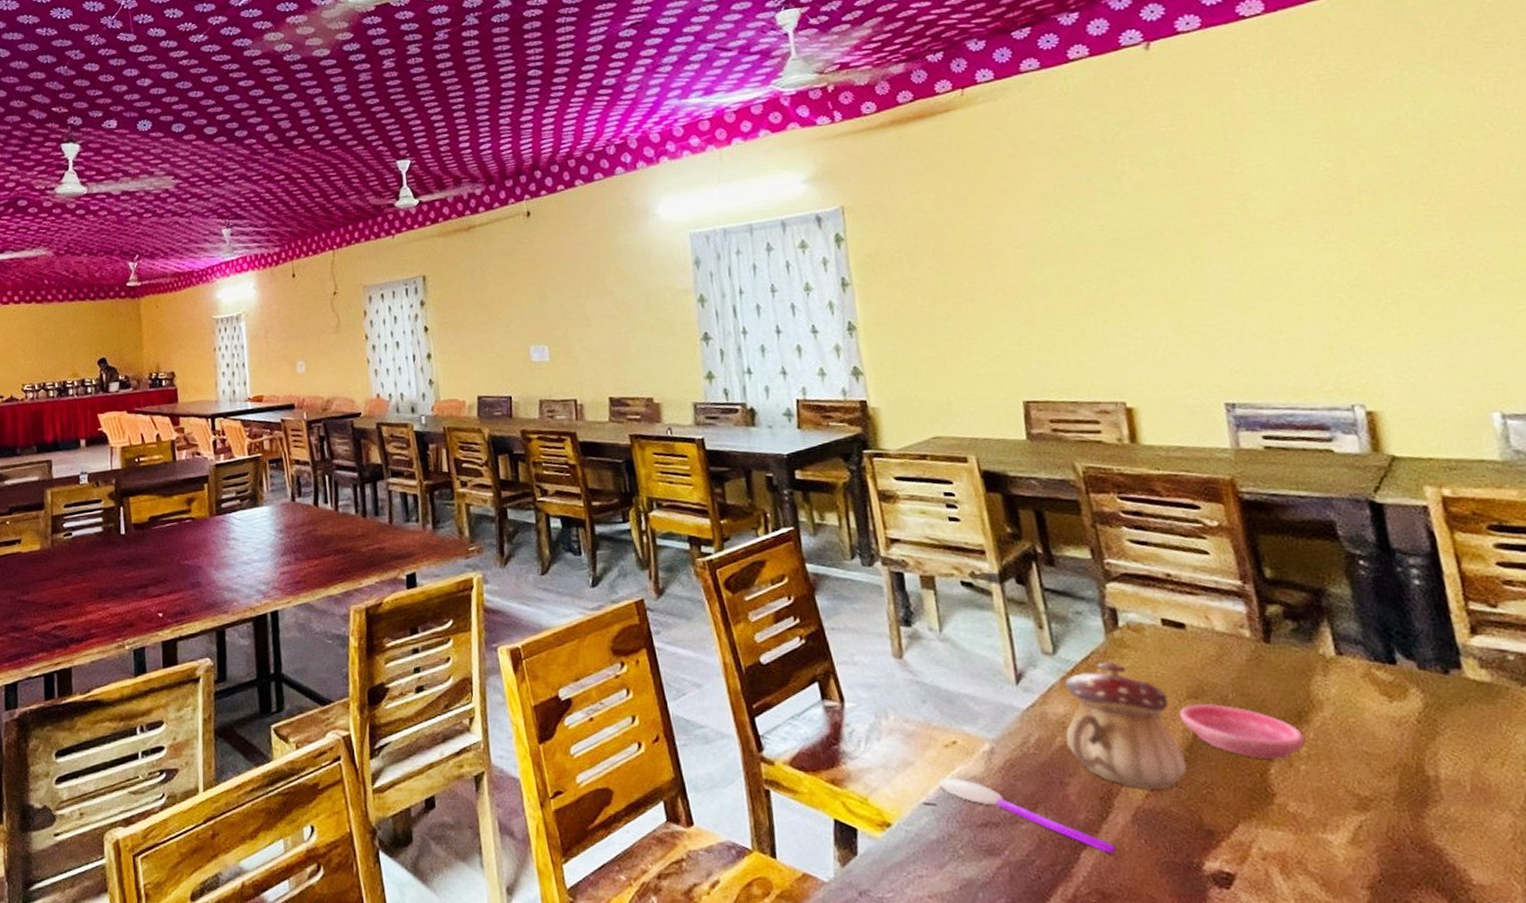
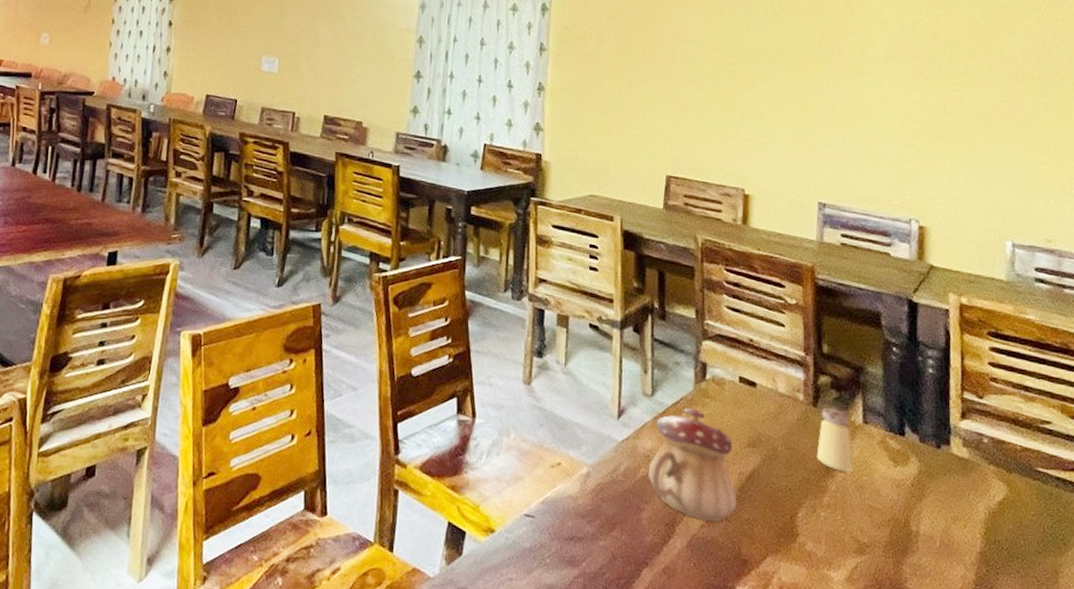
spoon: present [938,778,1116,853] -> none [539,495,671,573]
saucer: present [1179,704,1305,760] -> none [739,452,828,506]
saltshaker: none [1277,642,1332,715] -> present [816,408,853,471]

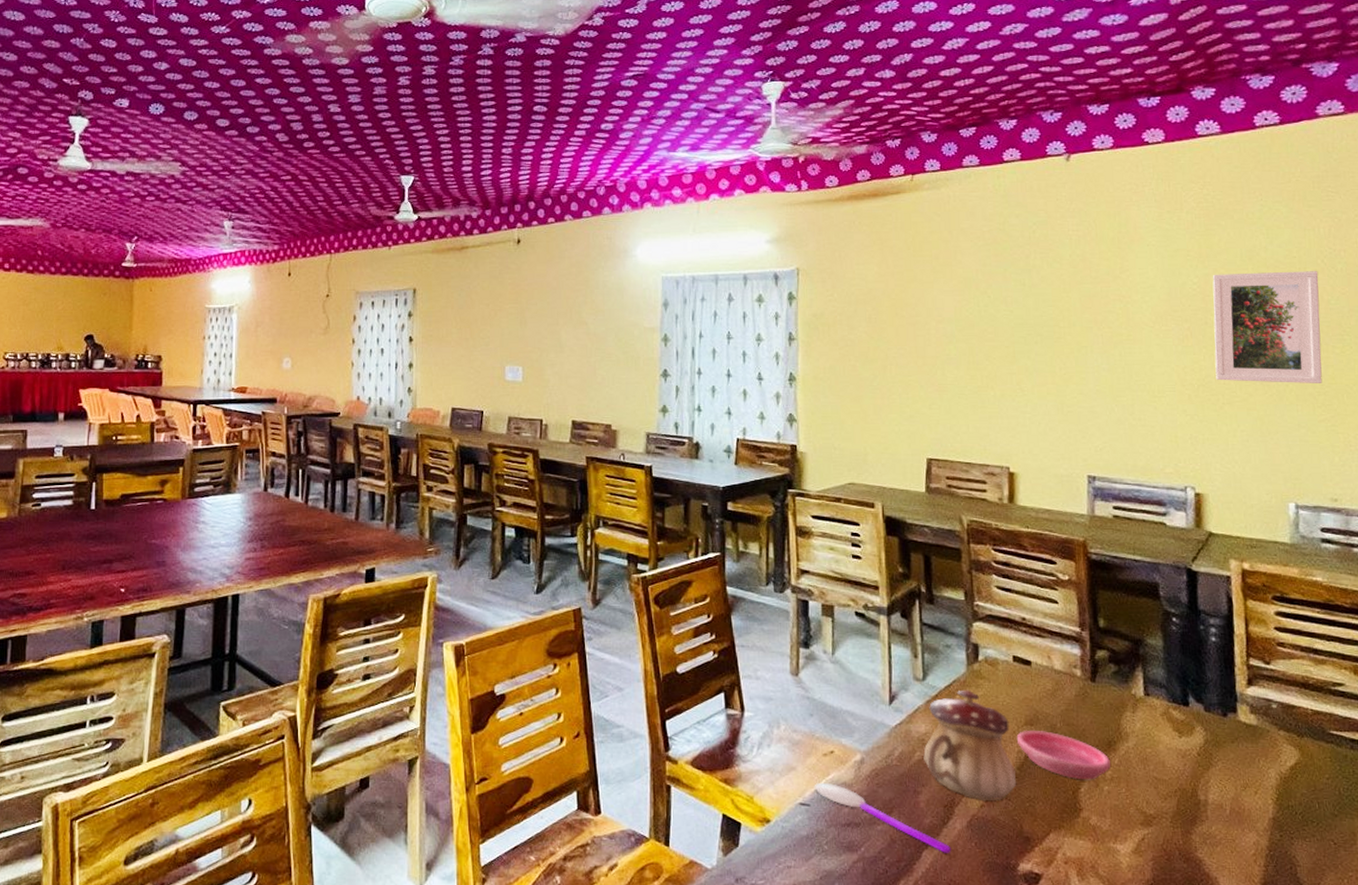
spoon: none [539,495,671,573] -> present [814,783,951,853]
saucer: none [739,452,828,506] -> present [1016,731,1110,780]
saltshaker: present [816,408,853,471] -> none [1097,683,1135,744]
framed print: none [942,15,1042,127] -> present [1212,271,1322,383]

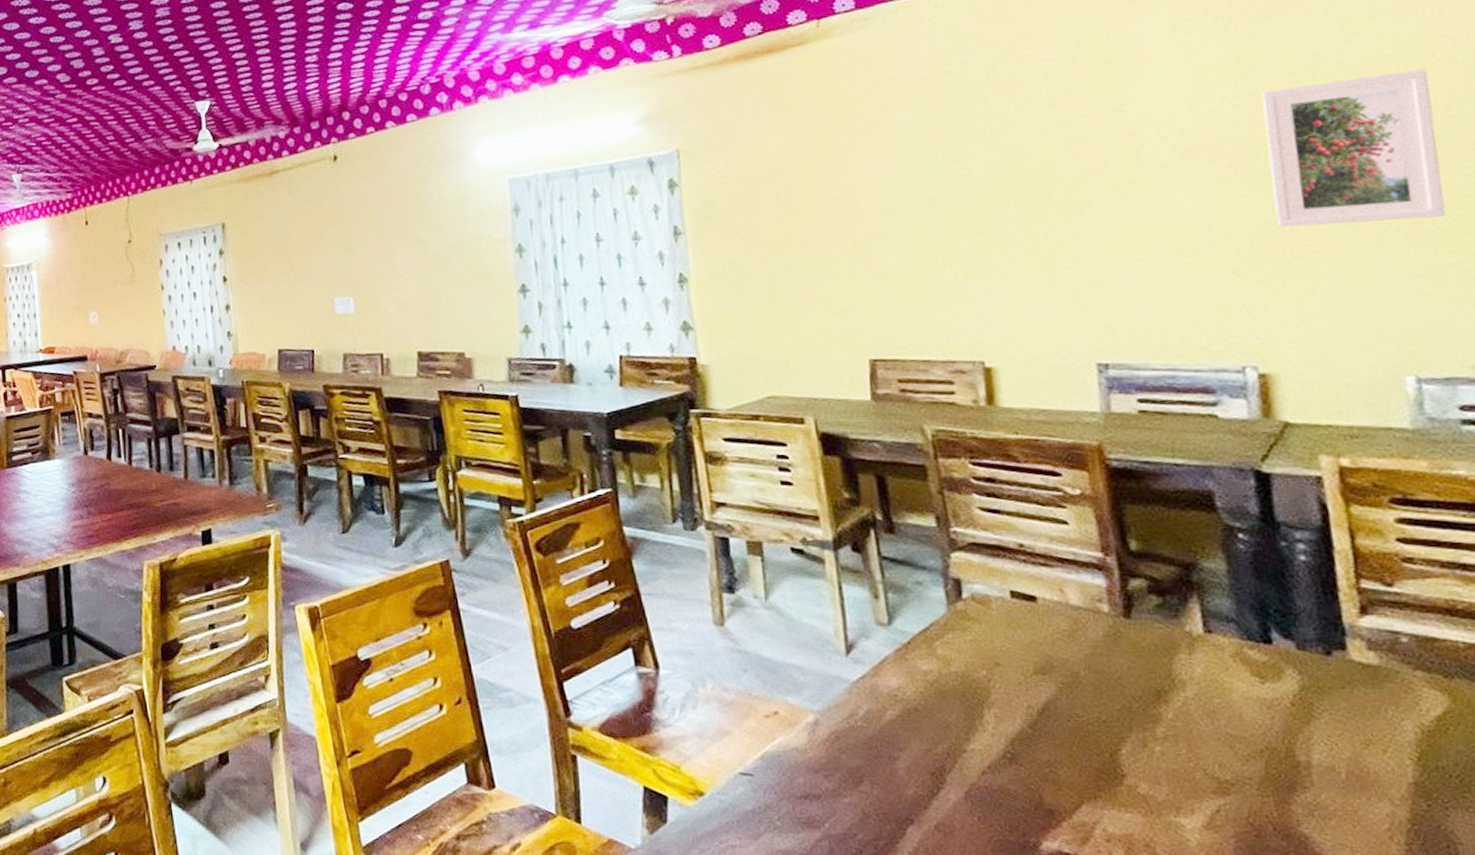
spoon: present [814,783,951,853] -> none [756,749,946,830]
teapot: present [923,689,1017,801] -> none [897,634,1030,767]
saucer: present [1016,731,1110,780] -> none [1023,681,1162,740]

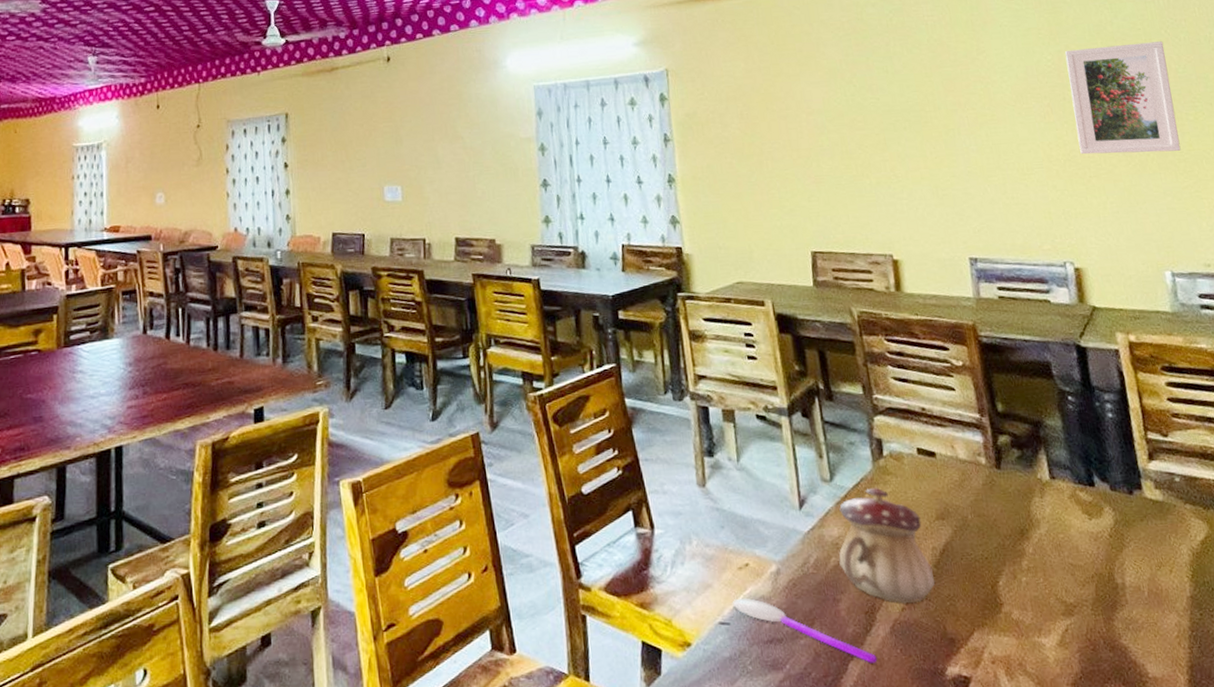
spoon: none [756,749,946,830] -> present [732,598,877,663]
teapot: none [897,634,1030,767] -> present [839,487,935,604]

